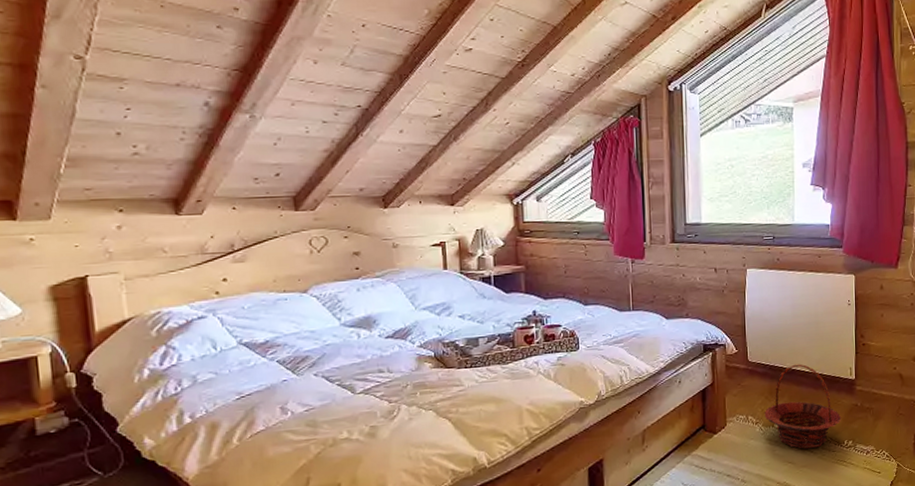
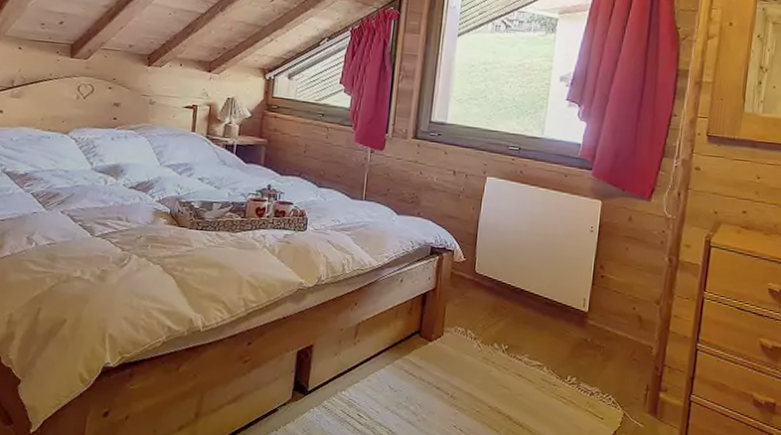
basket: present [764,364,842,449] -> none [484,284,568,377]

